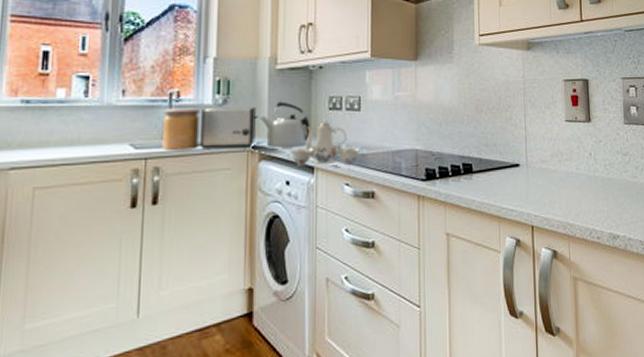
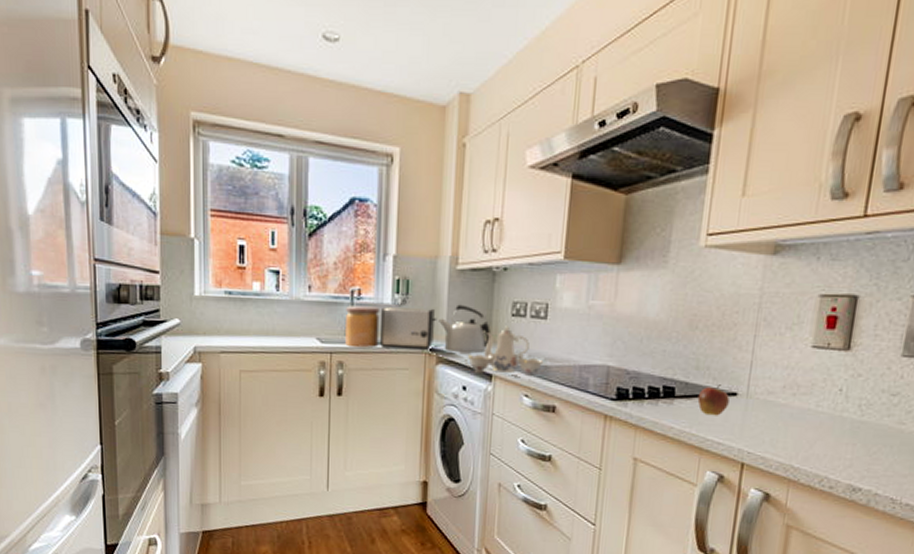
fruit: none [490,158,514,186] -> present [697,384,730,416]

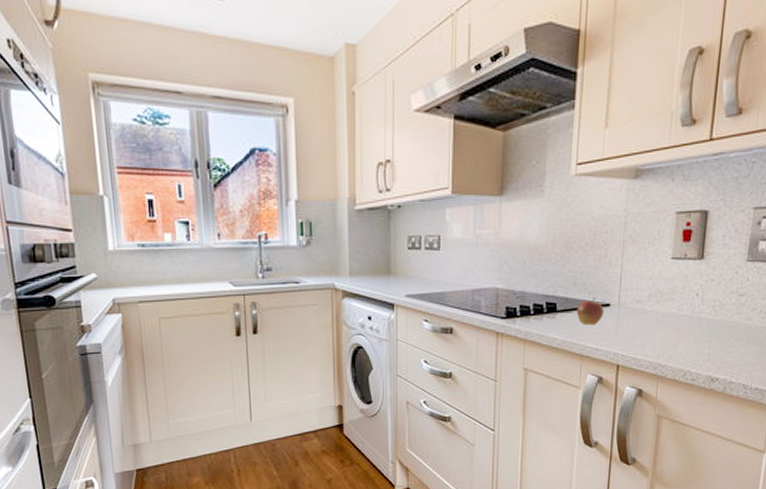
jar: present [345,305,380,348] -> none [255,249,288,288]
toaster: present [380,306,437,351] -> none [288,247,340,288]
kettle: present [439,304,491,355] -> none [342,242,390,288]
tea set: present [465,326,547,377] -> none [368,258,443,304]

